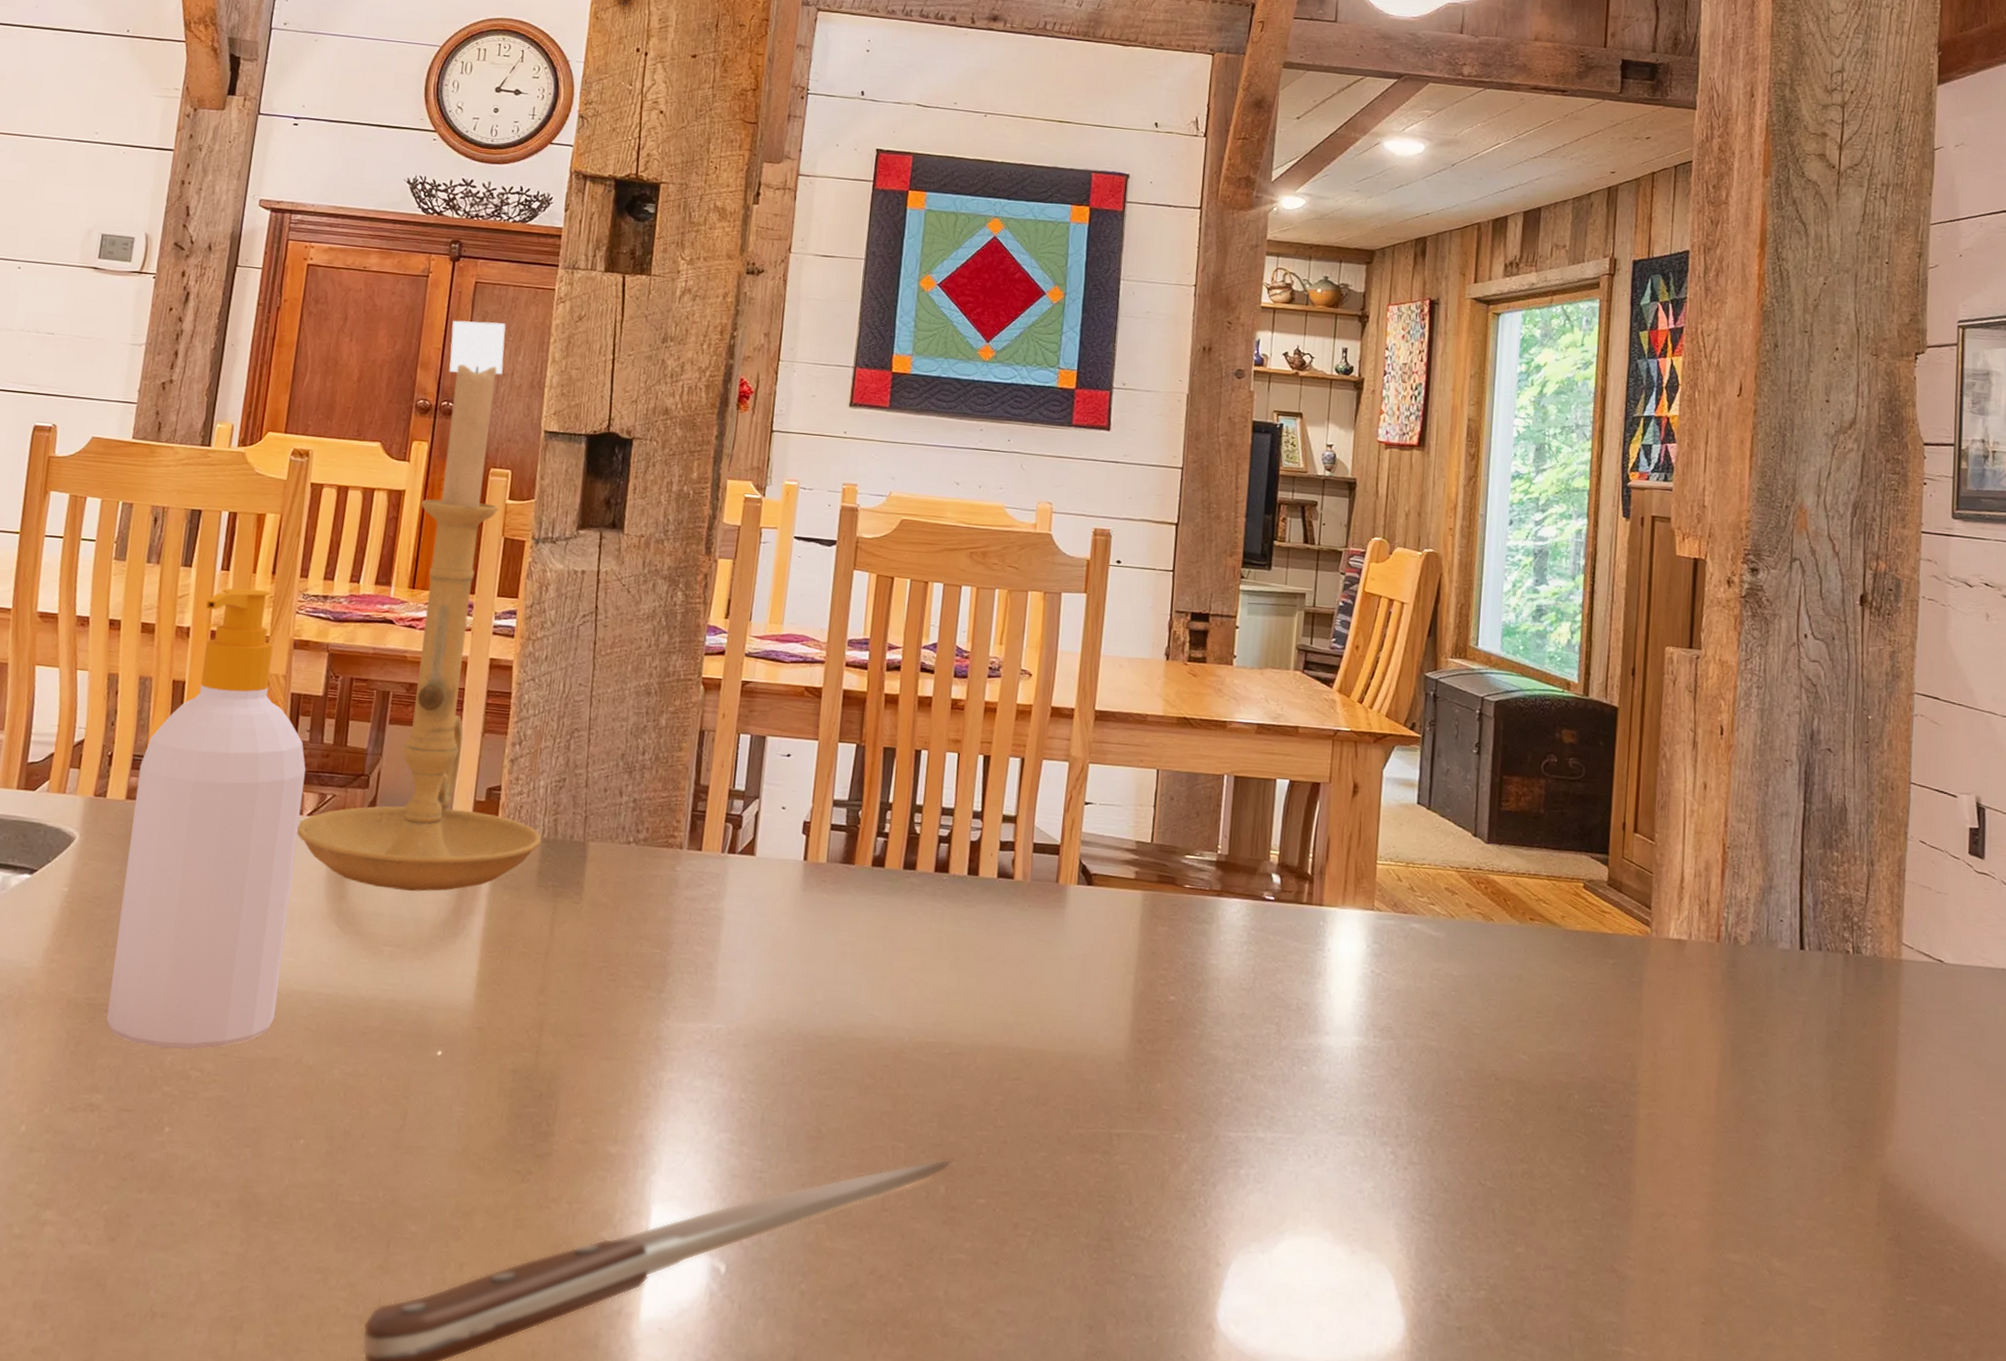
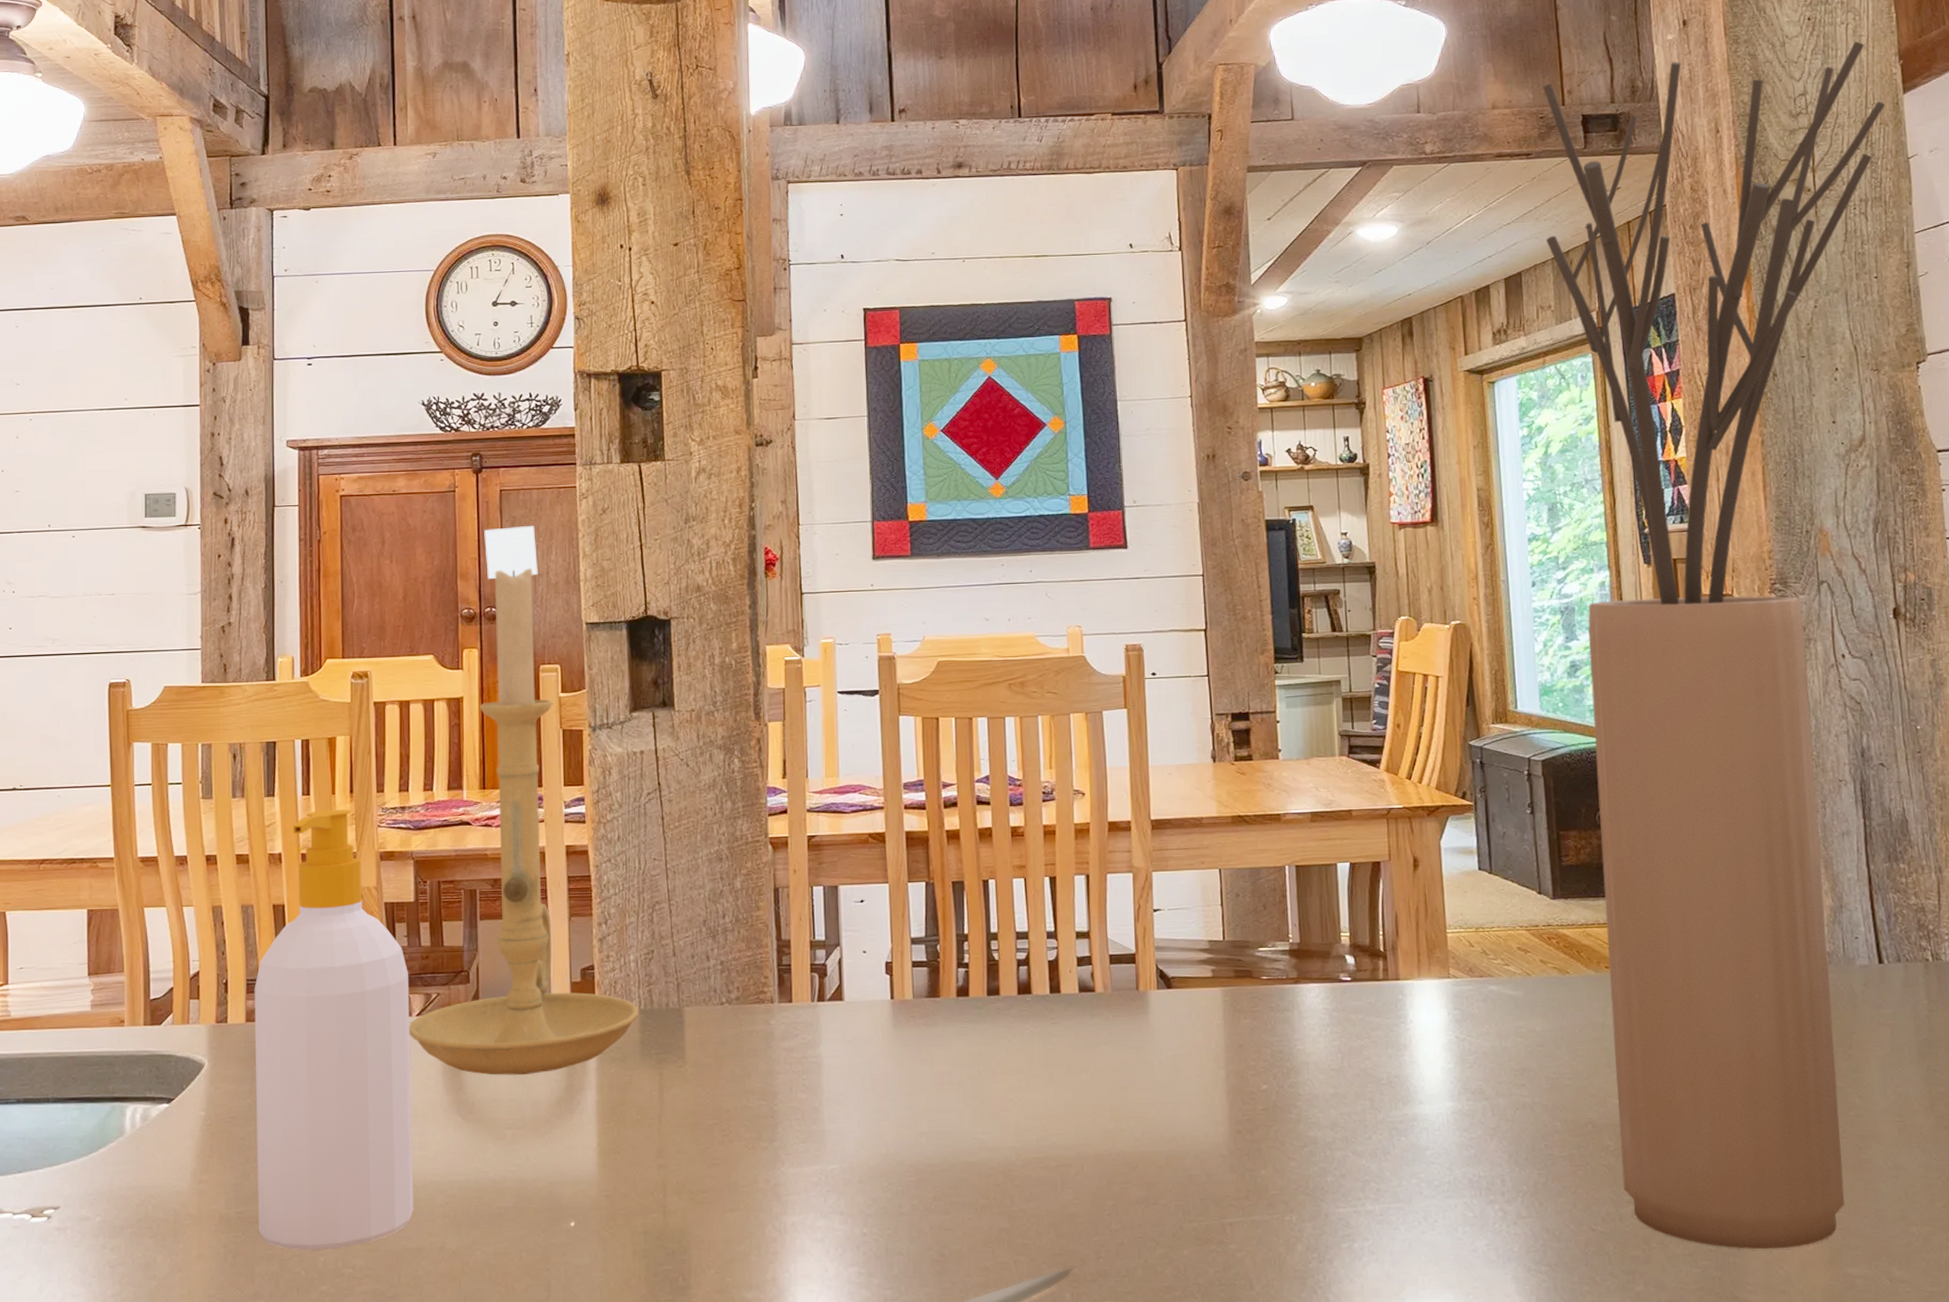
vase: none [1518,20,1918,1227] -> present [1543,41,1885,1250]

